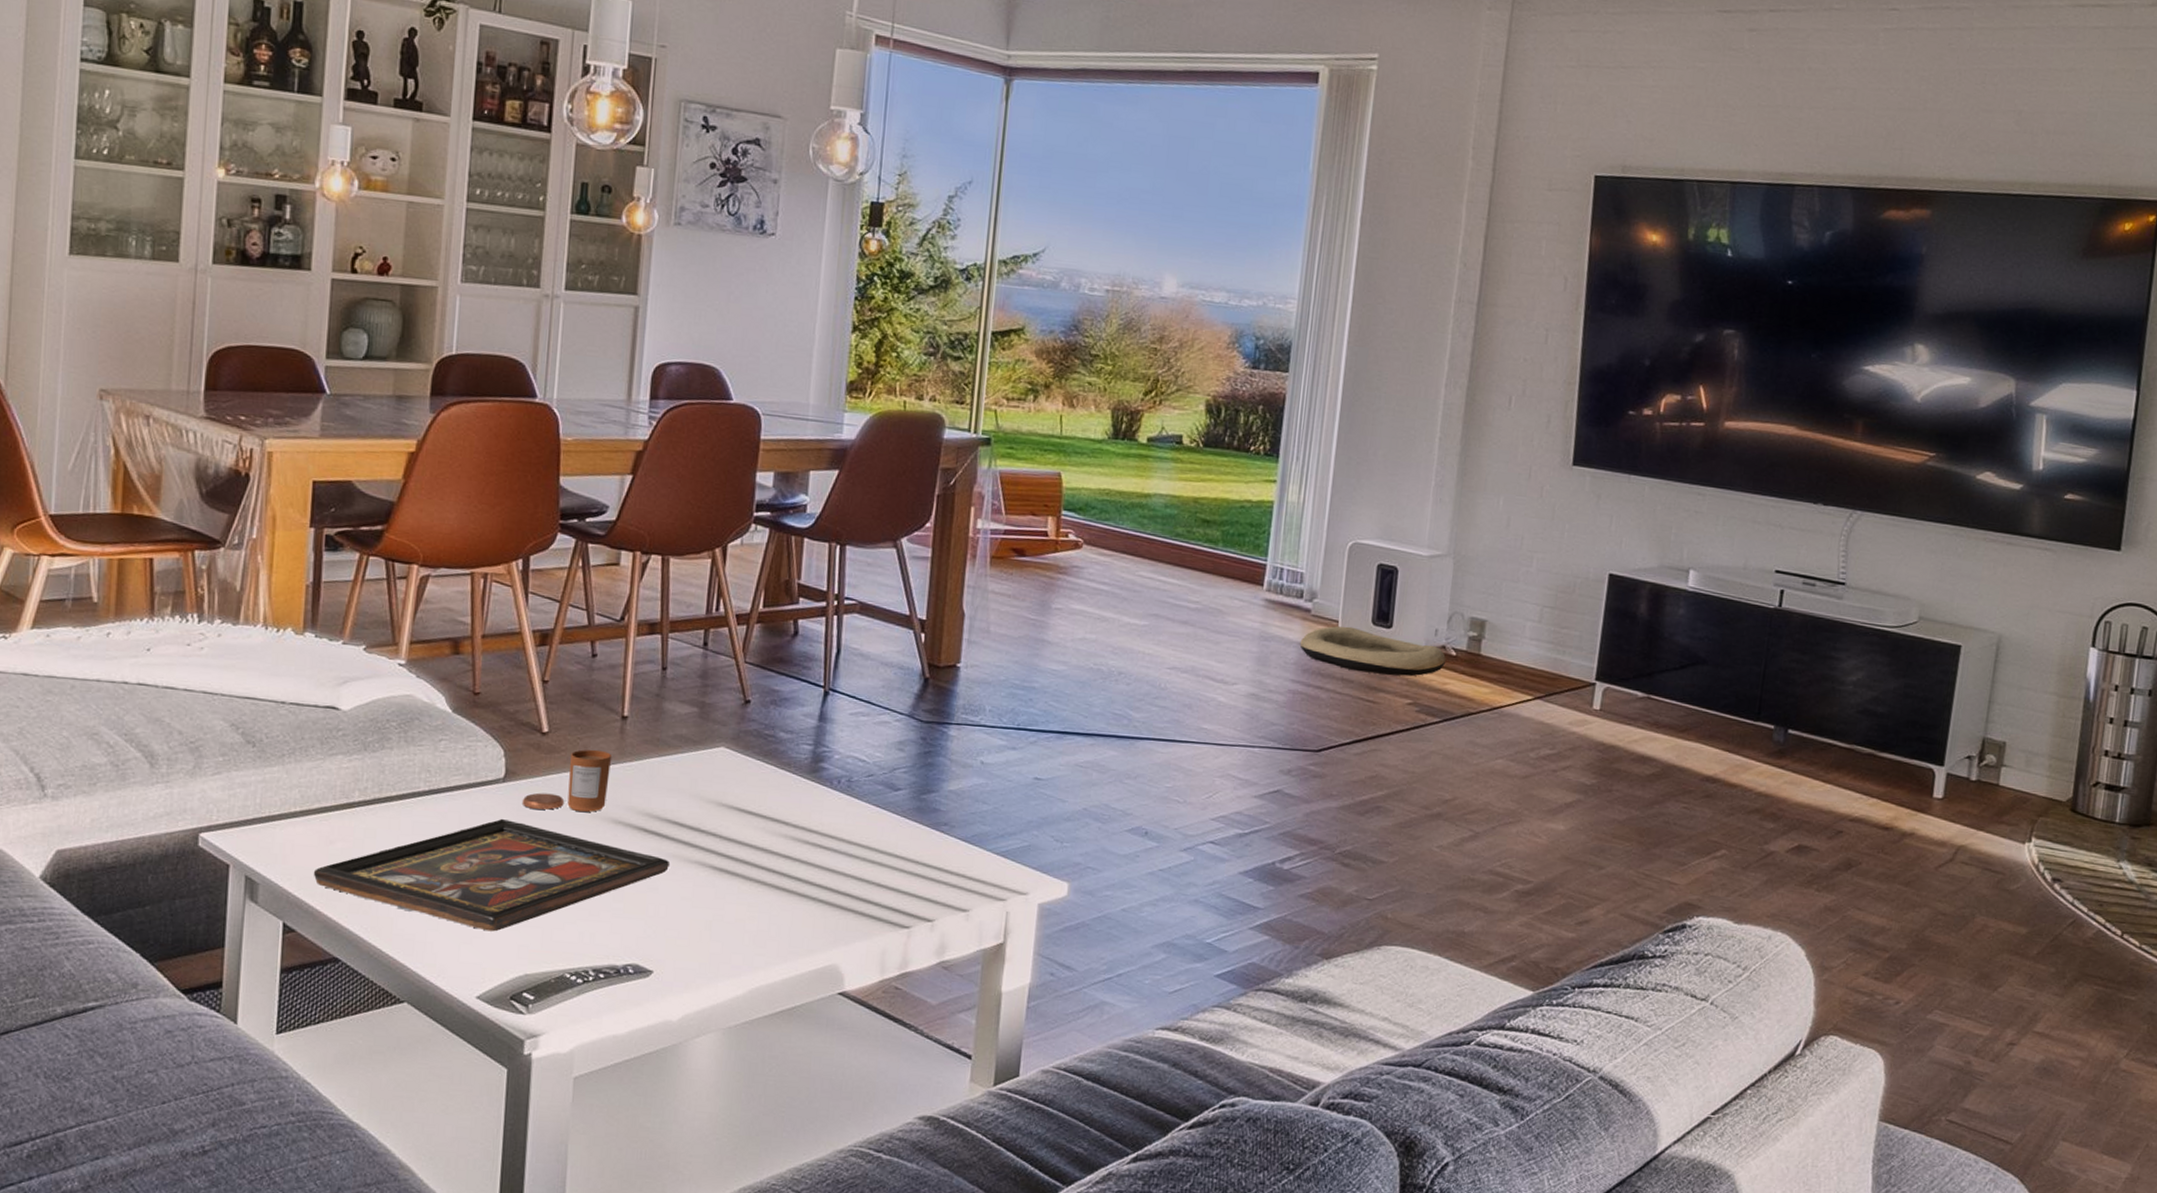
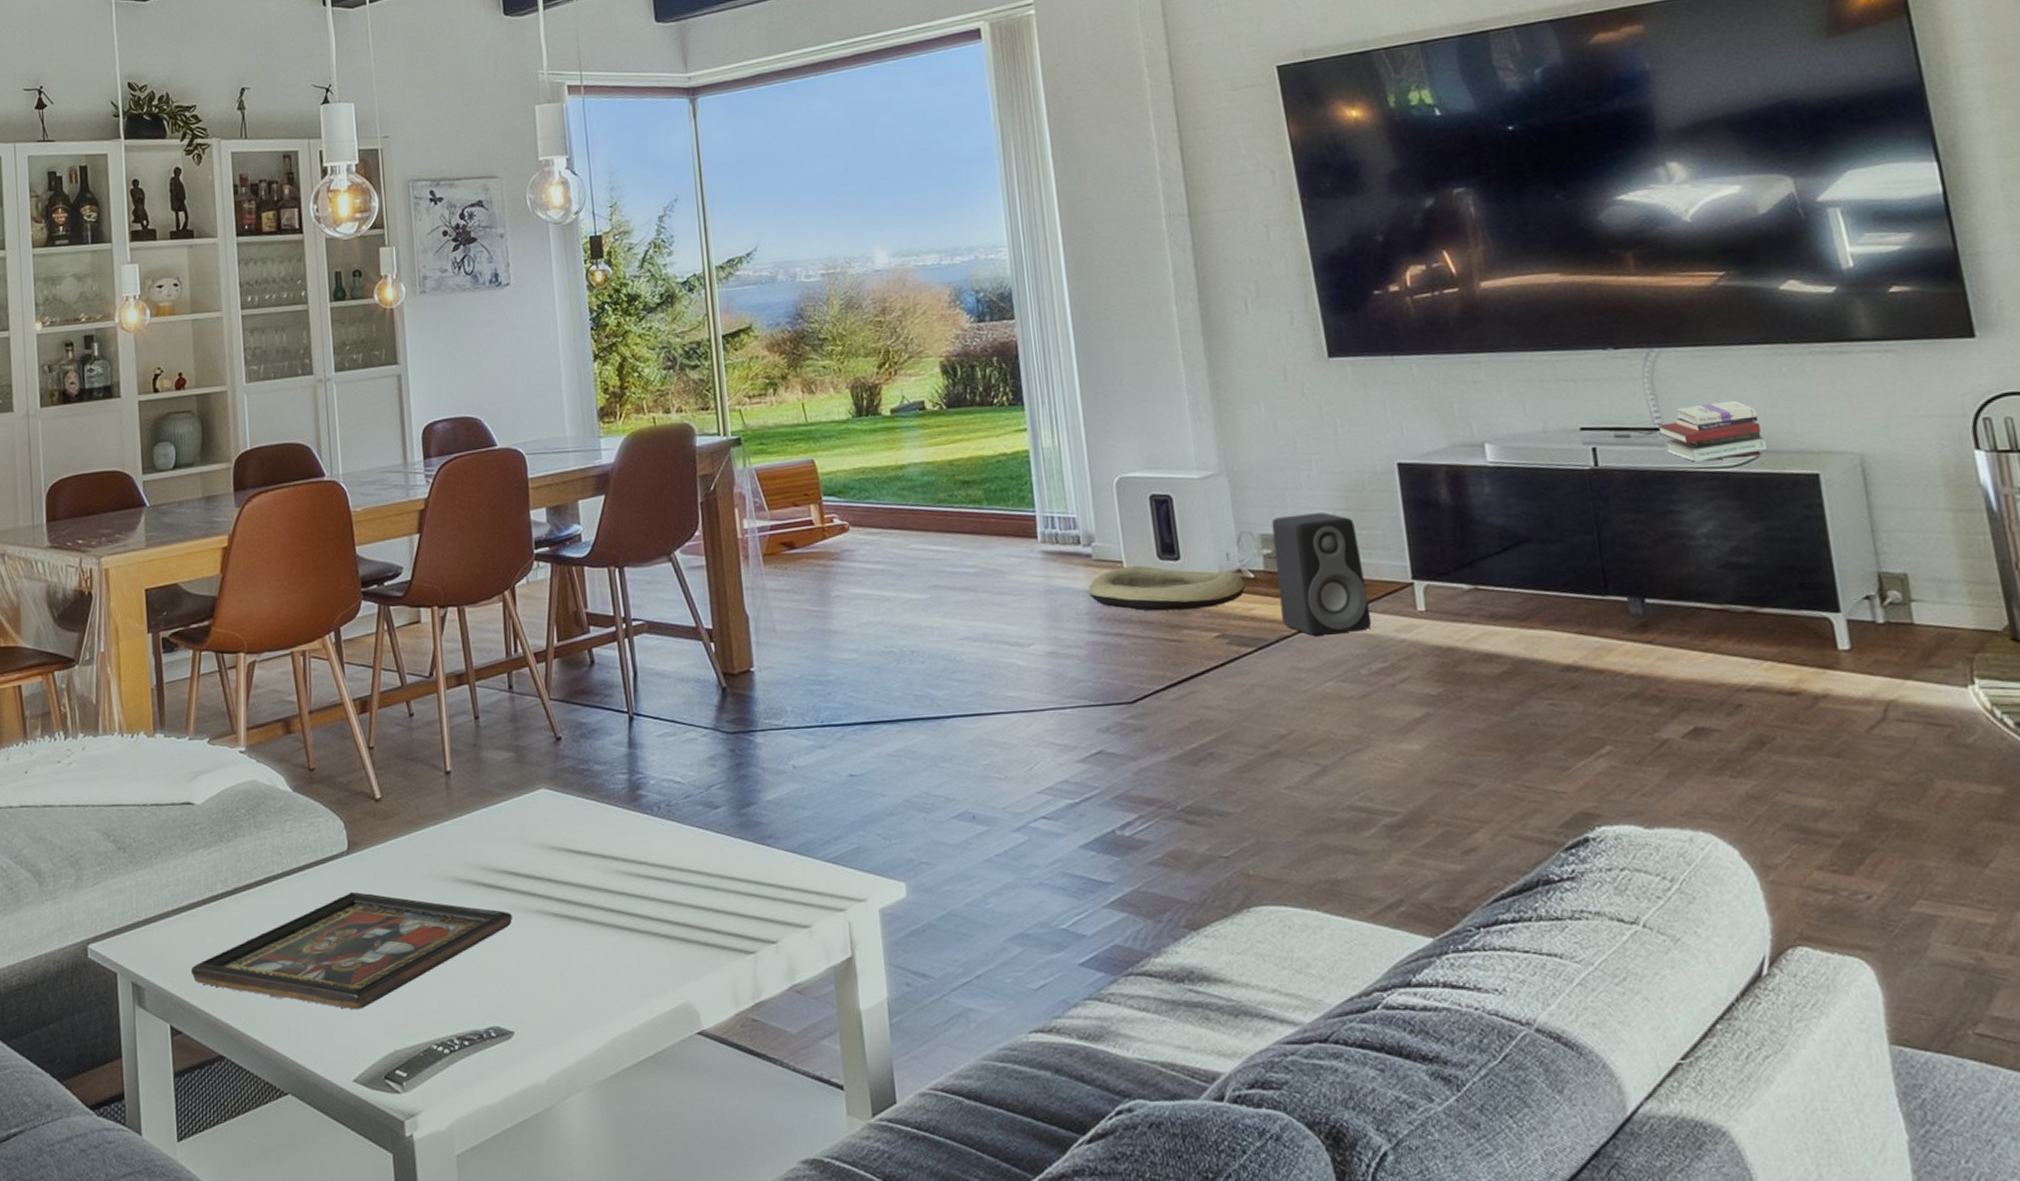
candle: present [521,749,613,812] -> none [367,809,444,878]
speaker: none [1471,604,1557,719] -> present [1271,512,1372,636]
books: none [1840,567,1927,621] -> present [1658,400,1768,462]

